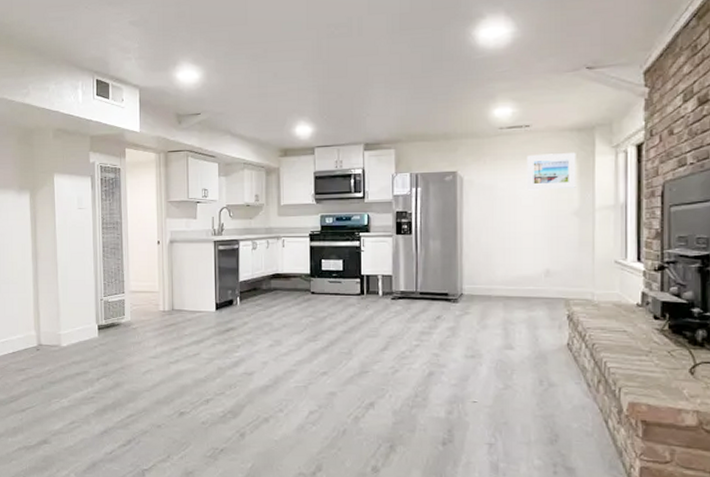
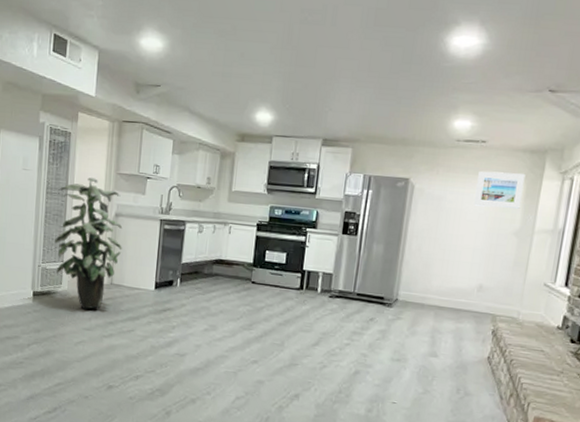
indoor plant: none [114,209,180,337] -> present [54,177,123,309]

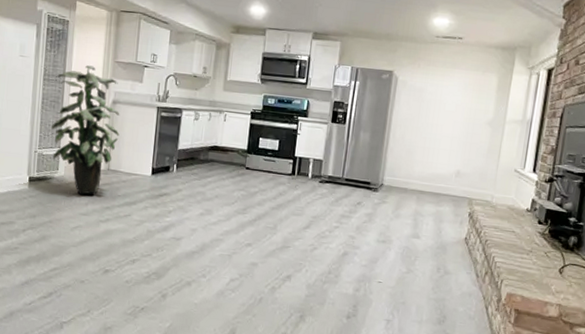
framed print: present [474,171,526,209] -> none [452,65,498,101]

